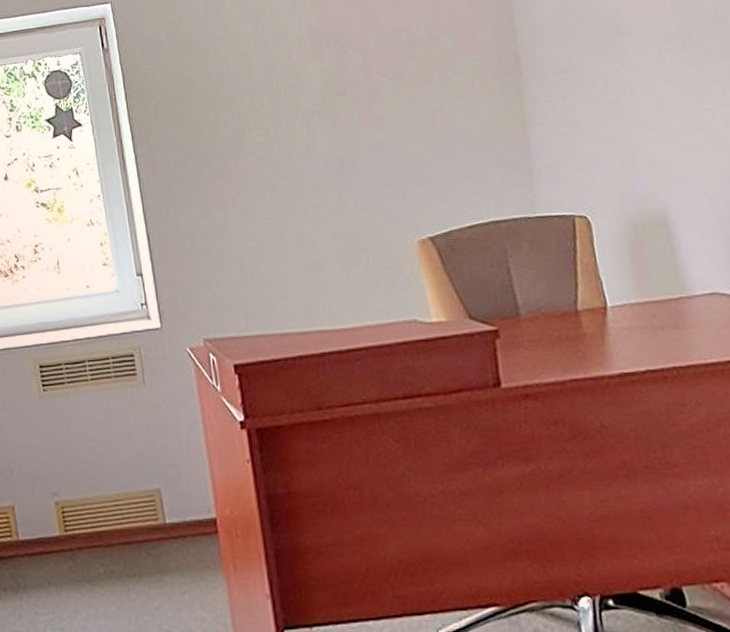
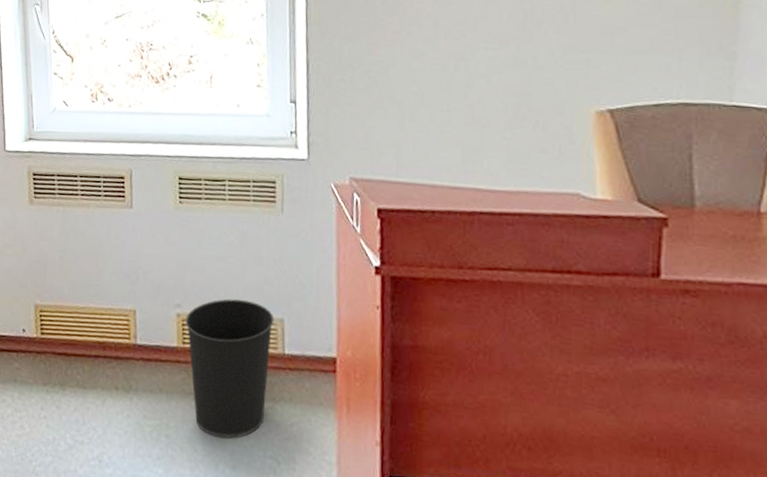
wastebasket: none [64,477,155,621] -> present [185,298,274,439]

